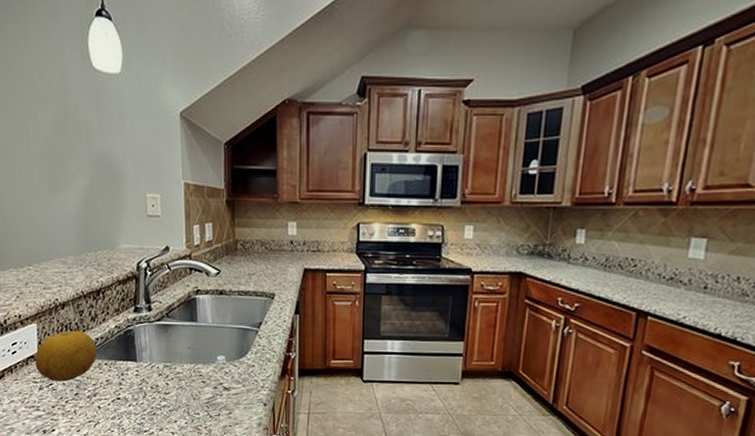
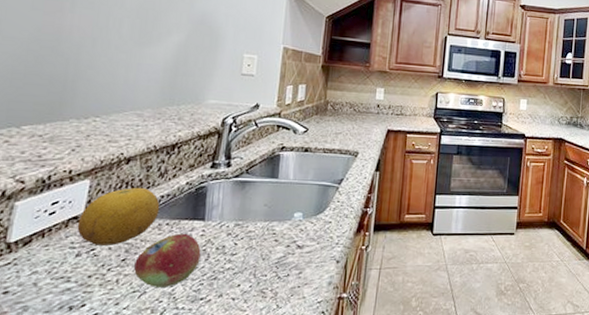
fruit: none [85,372,139,419] -> present [134,233,201,287]

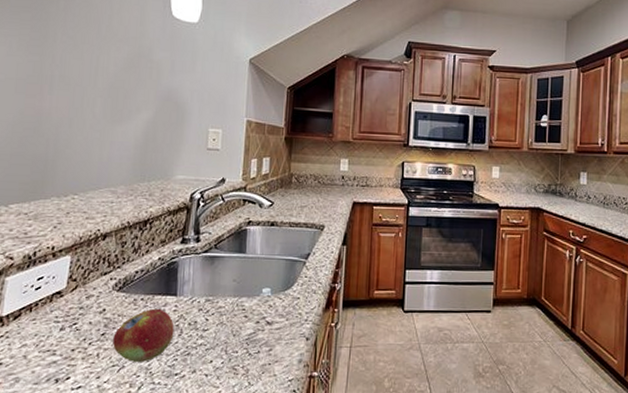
fruit: present [77,187,160,246] -> none [60,262,135,320]

